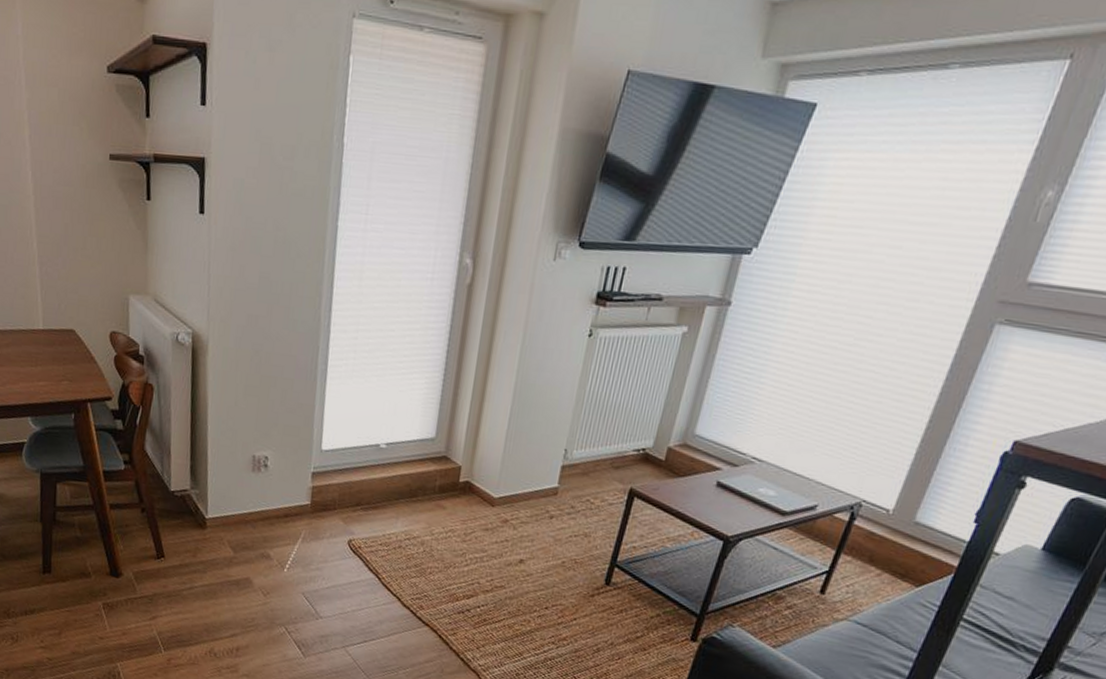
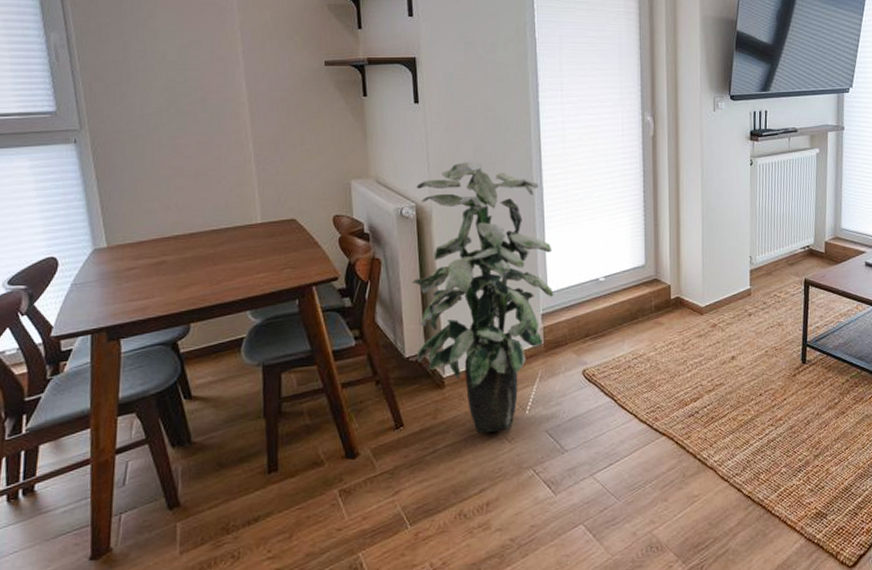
indoor plant: none [181,289,332,583] -> present [411,162,554,434]

